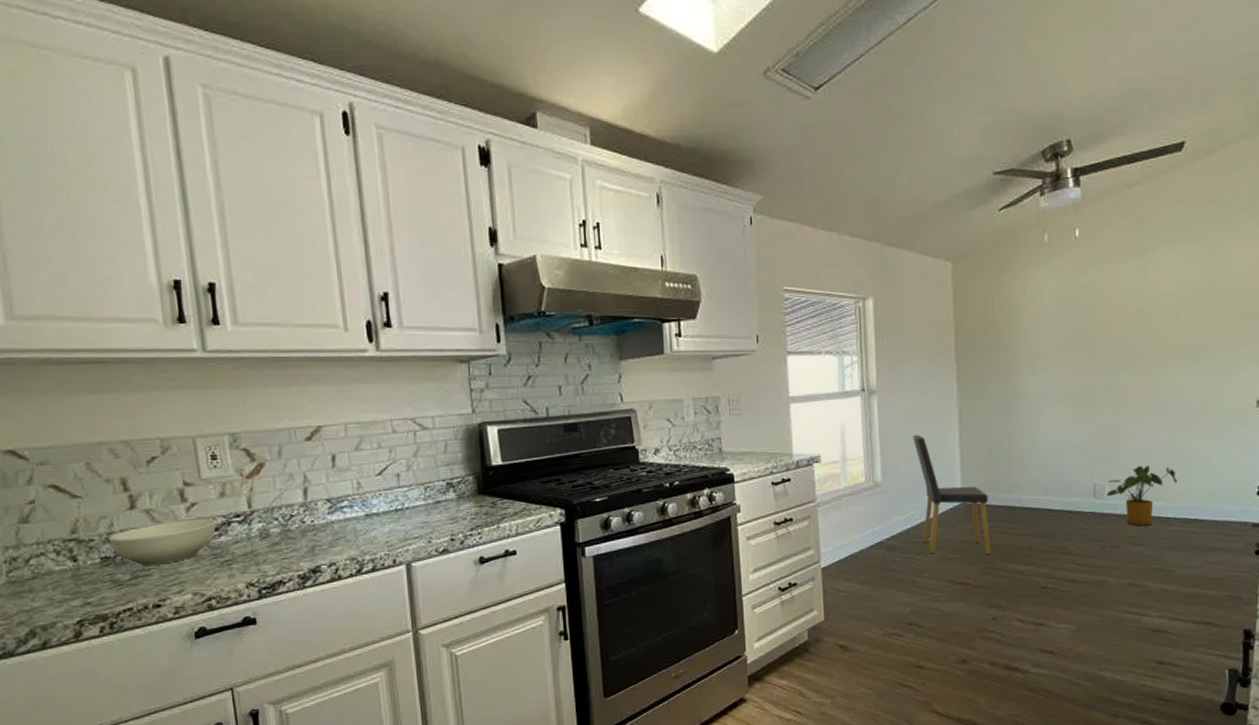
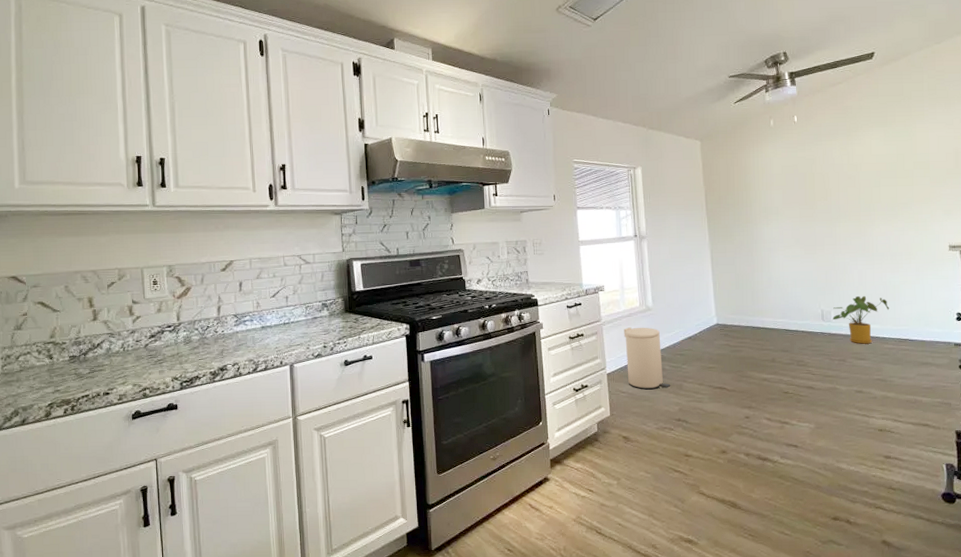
bowl: present [108,518,216,566] -> none [76,328,153,363]
pedal bin: none [844,508,902,588] -> present [624,327,671,390]
dining chair: present [913,434,992,554] -> none [675,270,742,365]

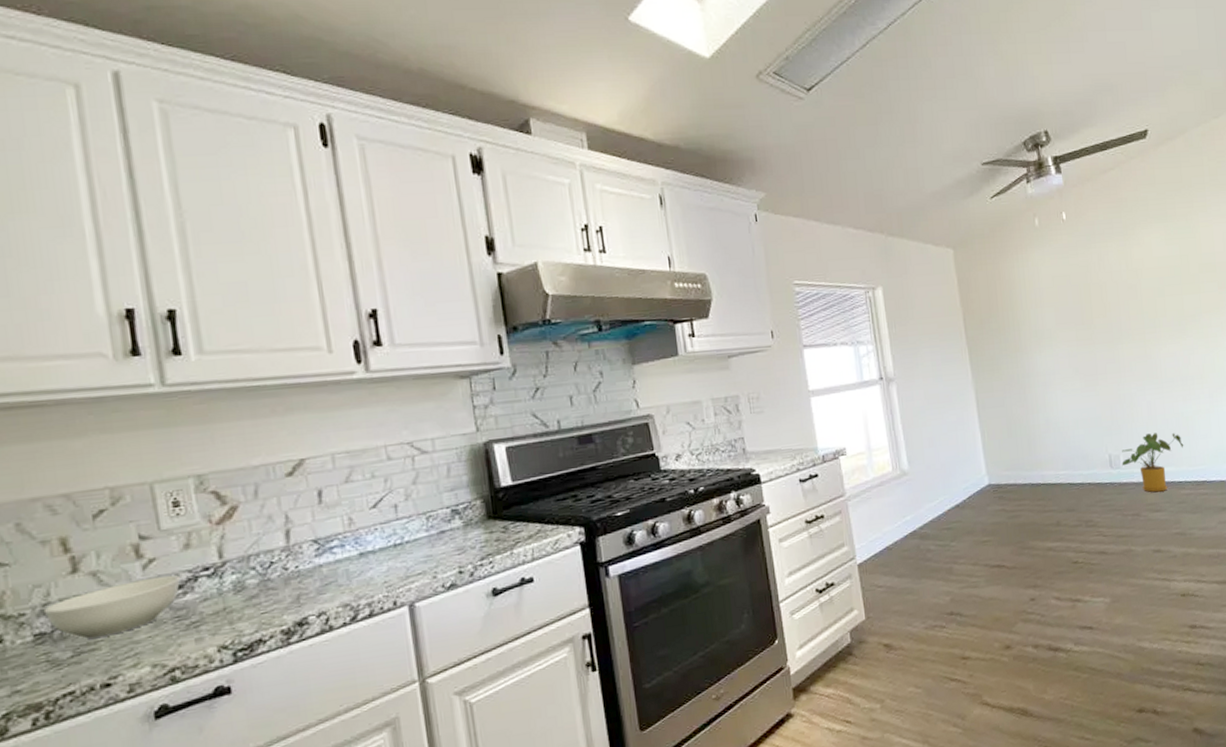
bowl: none [76,328,153,363] -> present [43,575,180,639]
pedal bin: present [624,327,671,390] -> none [875,497,939,580]

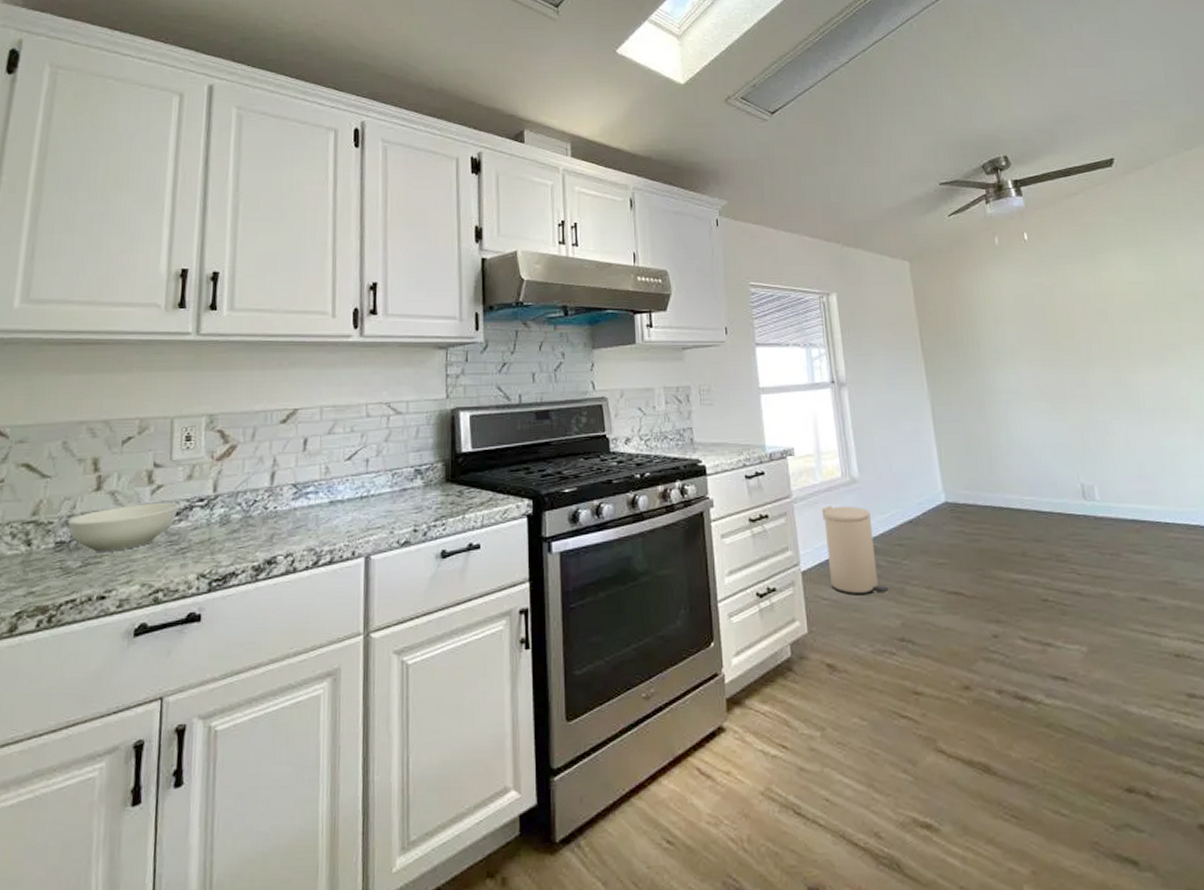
pedal bin: none [875,497,939,580] -> present [822,506,889,596]
house plant: present [1122,433,1184,493] -> none [1096,466,1170,532]

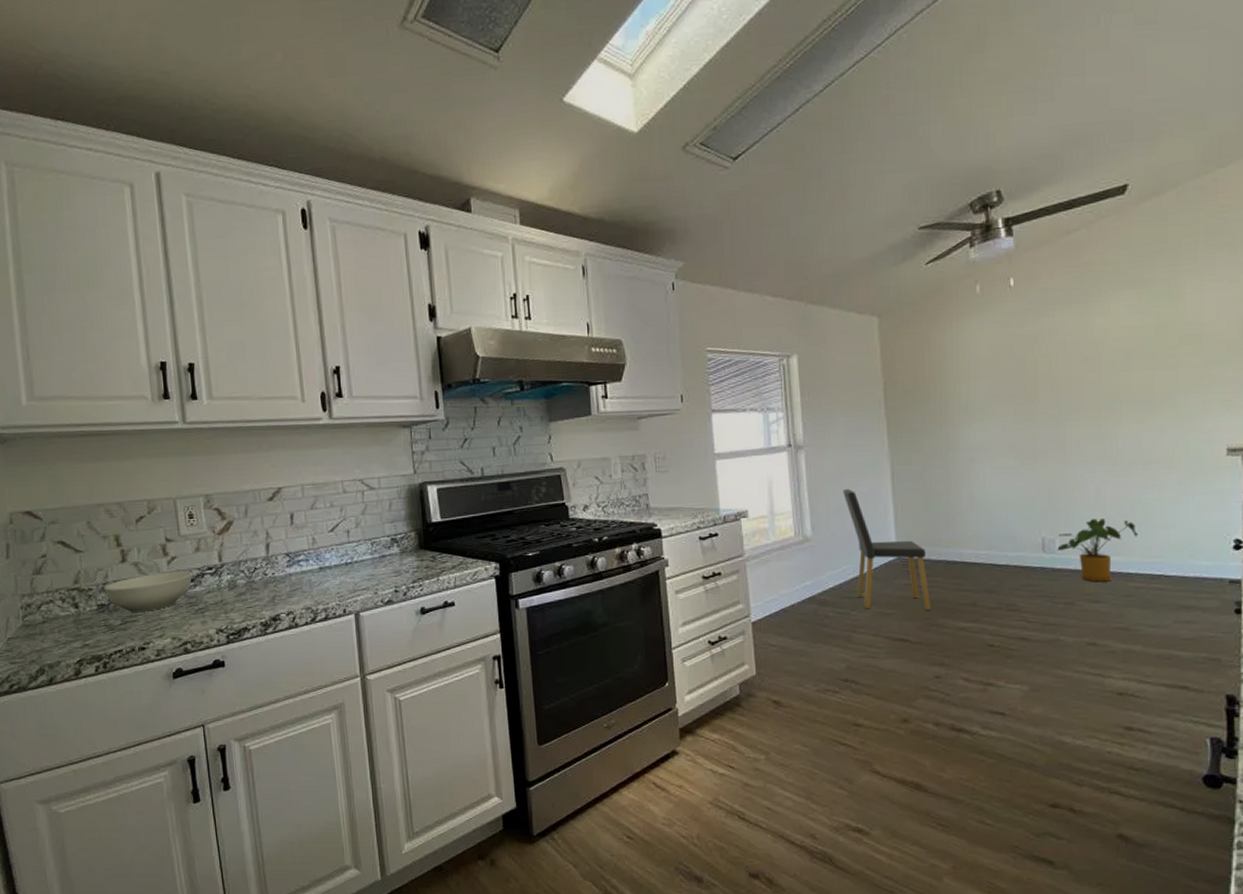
pedal bin: present [822,506,889,596] -> none [774,563,836,643]
dining chair: none [887,428,983,560] -> present [843,488,932,610]
house plant: none [1096,466,1170,532] -> present [1057,519,1138,582]

